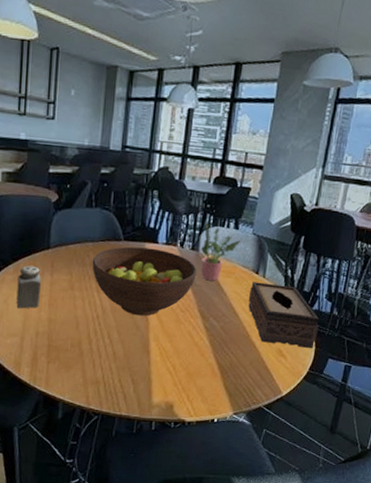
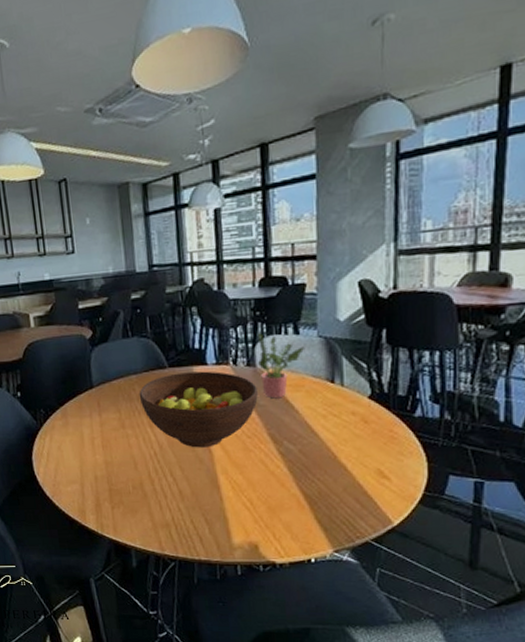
salt shaker: present [16,265,41,309] -> none [67,408,93,454]
tissue box: present [248,282,320,349] -> none [326,391,427,466]

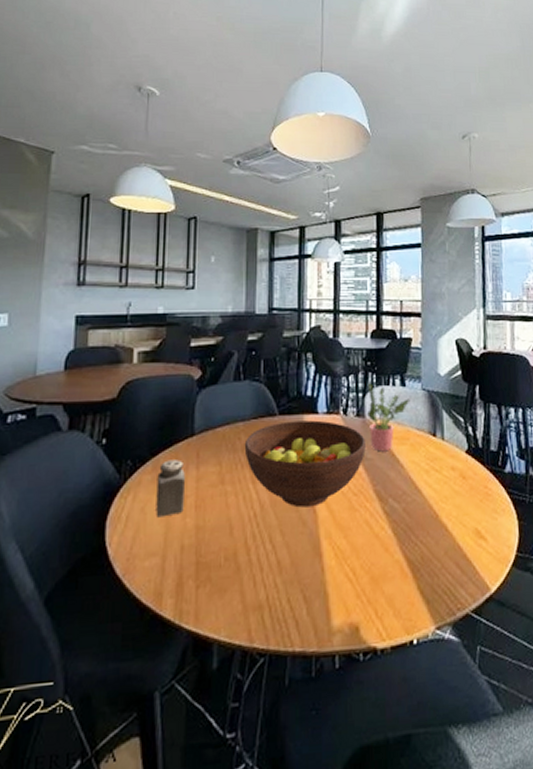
salt shaker: none [67,408,93,454] -> present [156,459,185,518]

